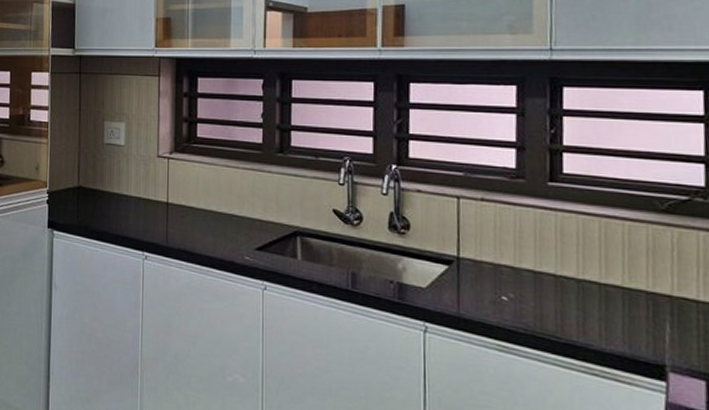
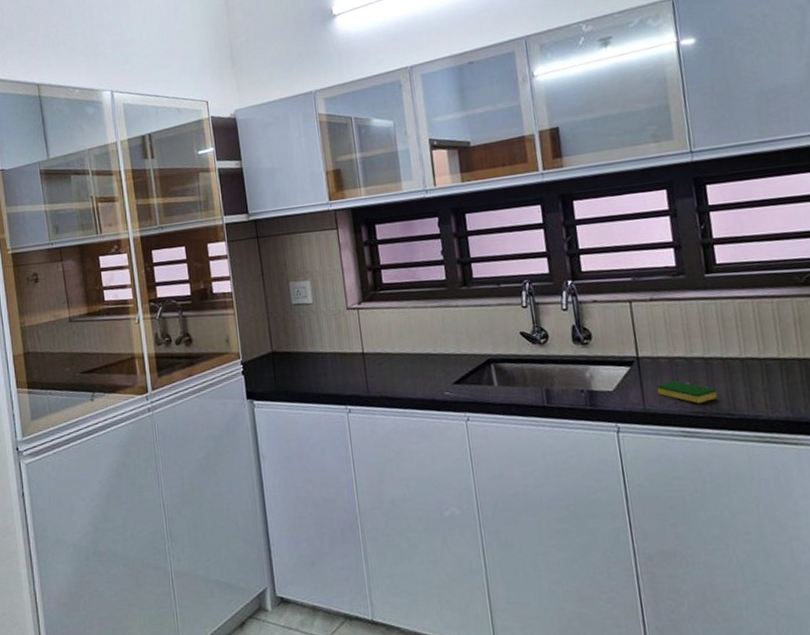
dish sponge: none [475,289,544,320] -> present [656,381,718,404]

